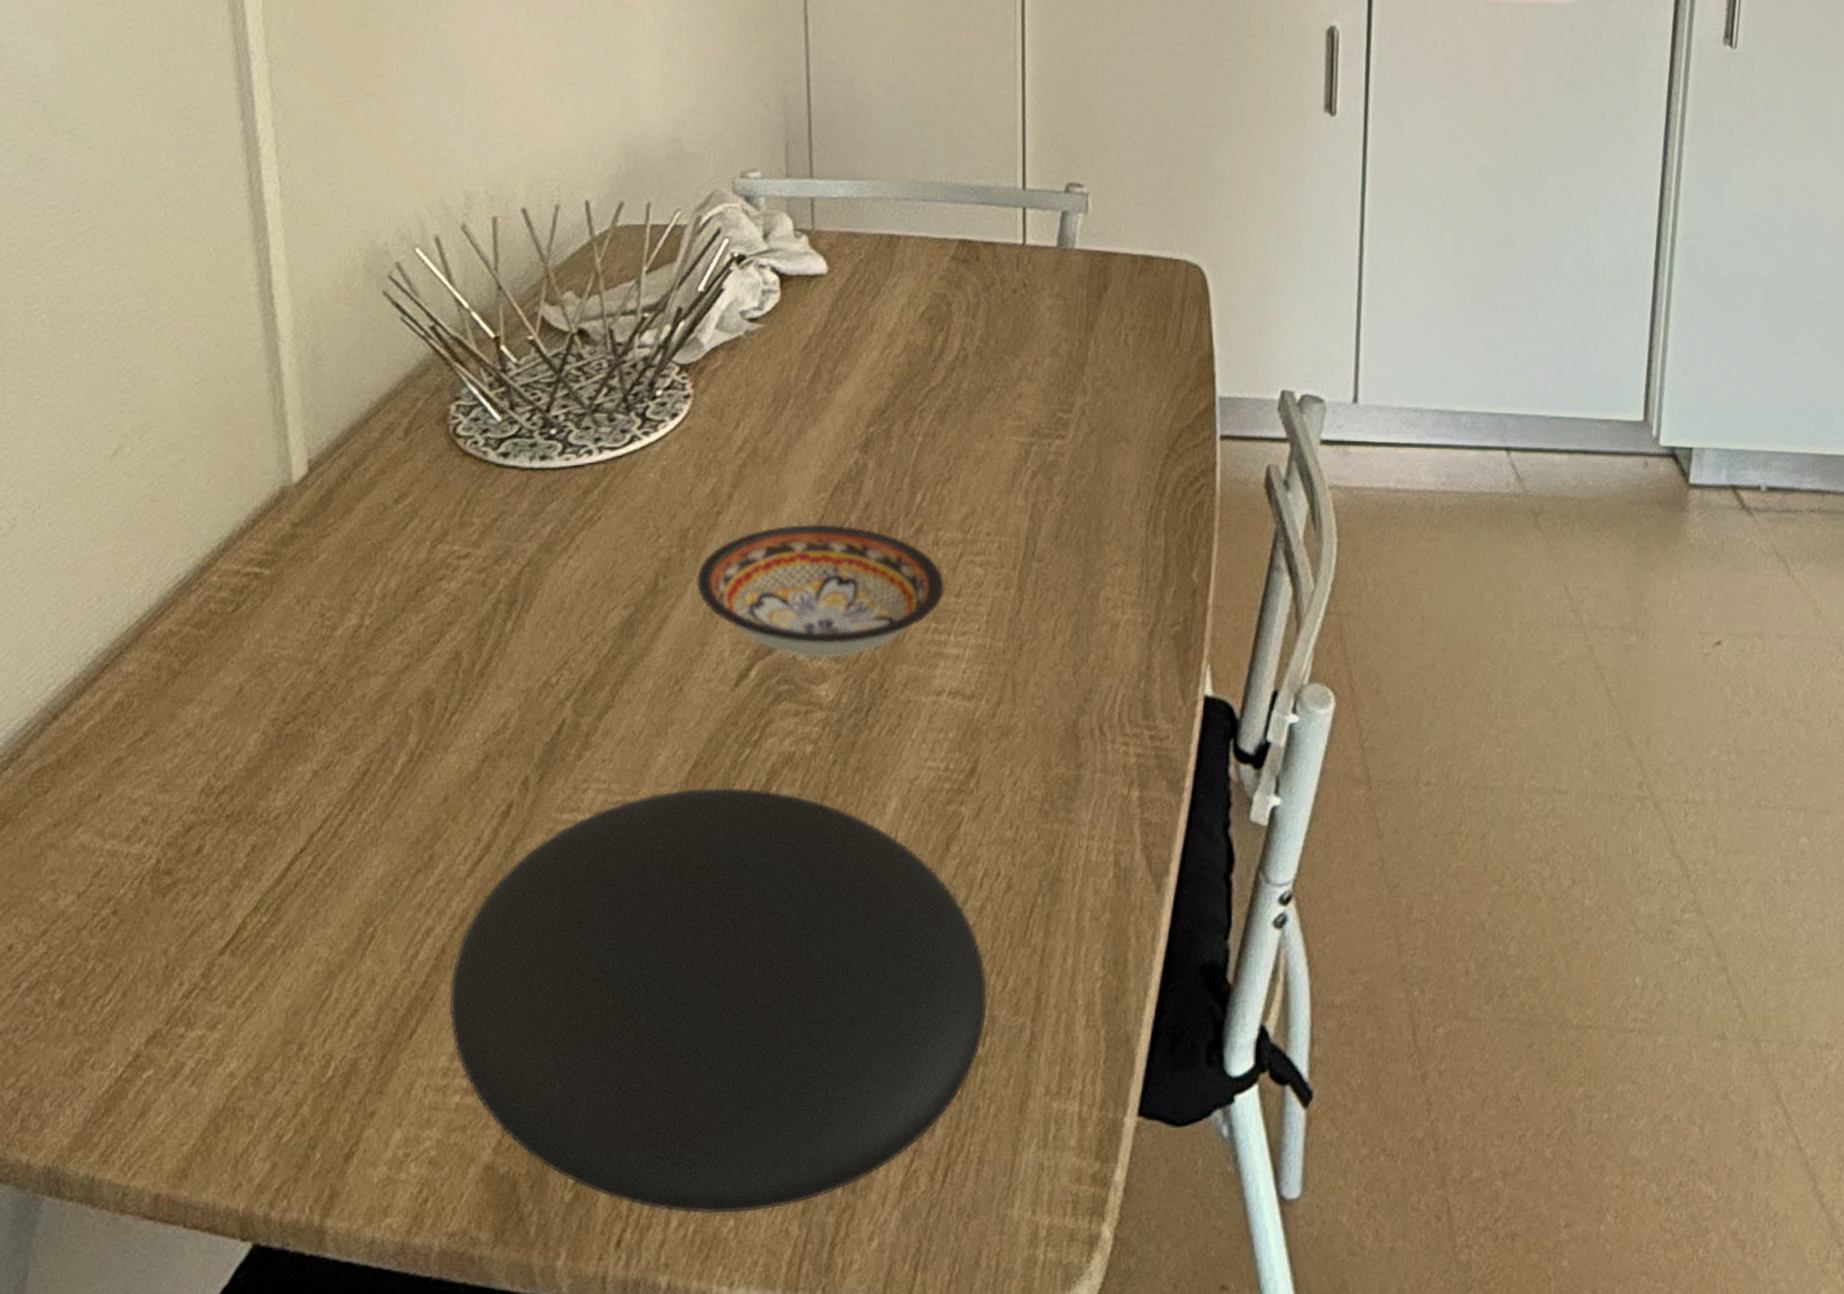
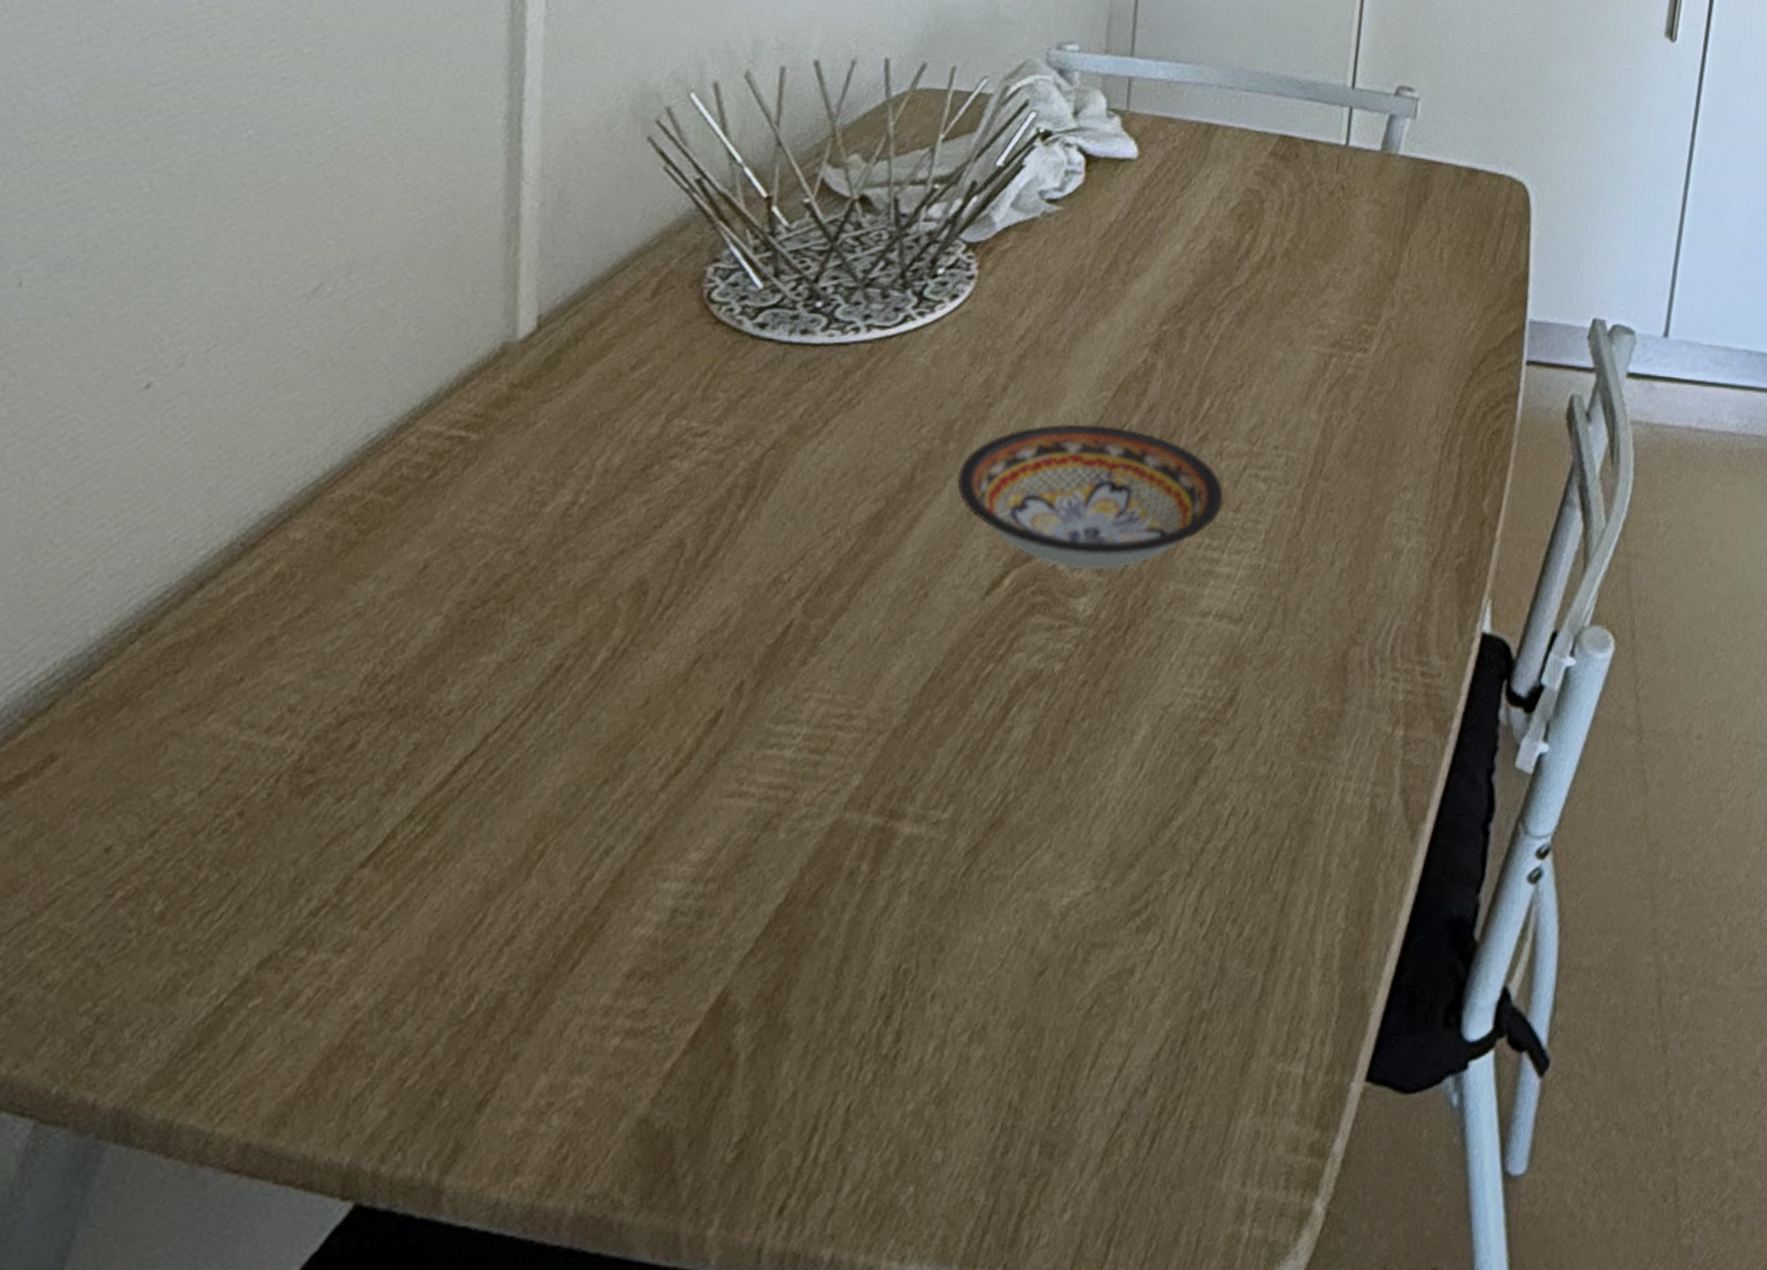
plate: present [449,787,987,1214] -> none [619,704,1222,1179]

